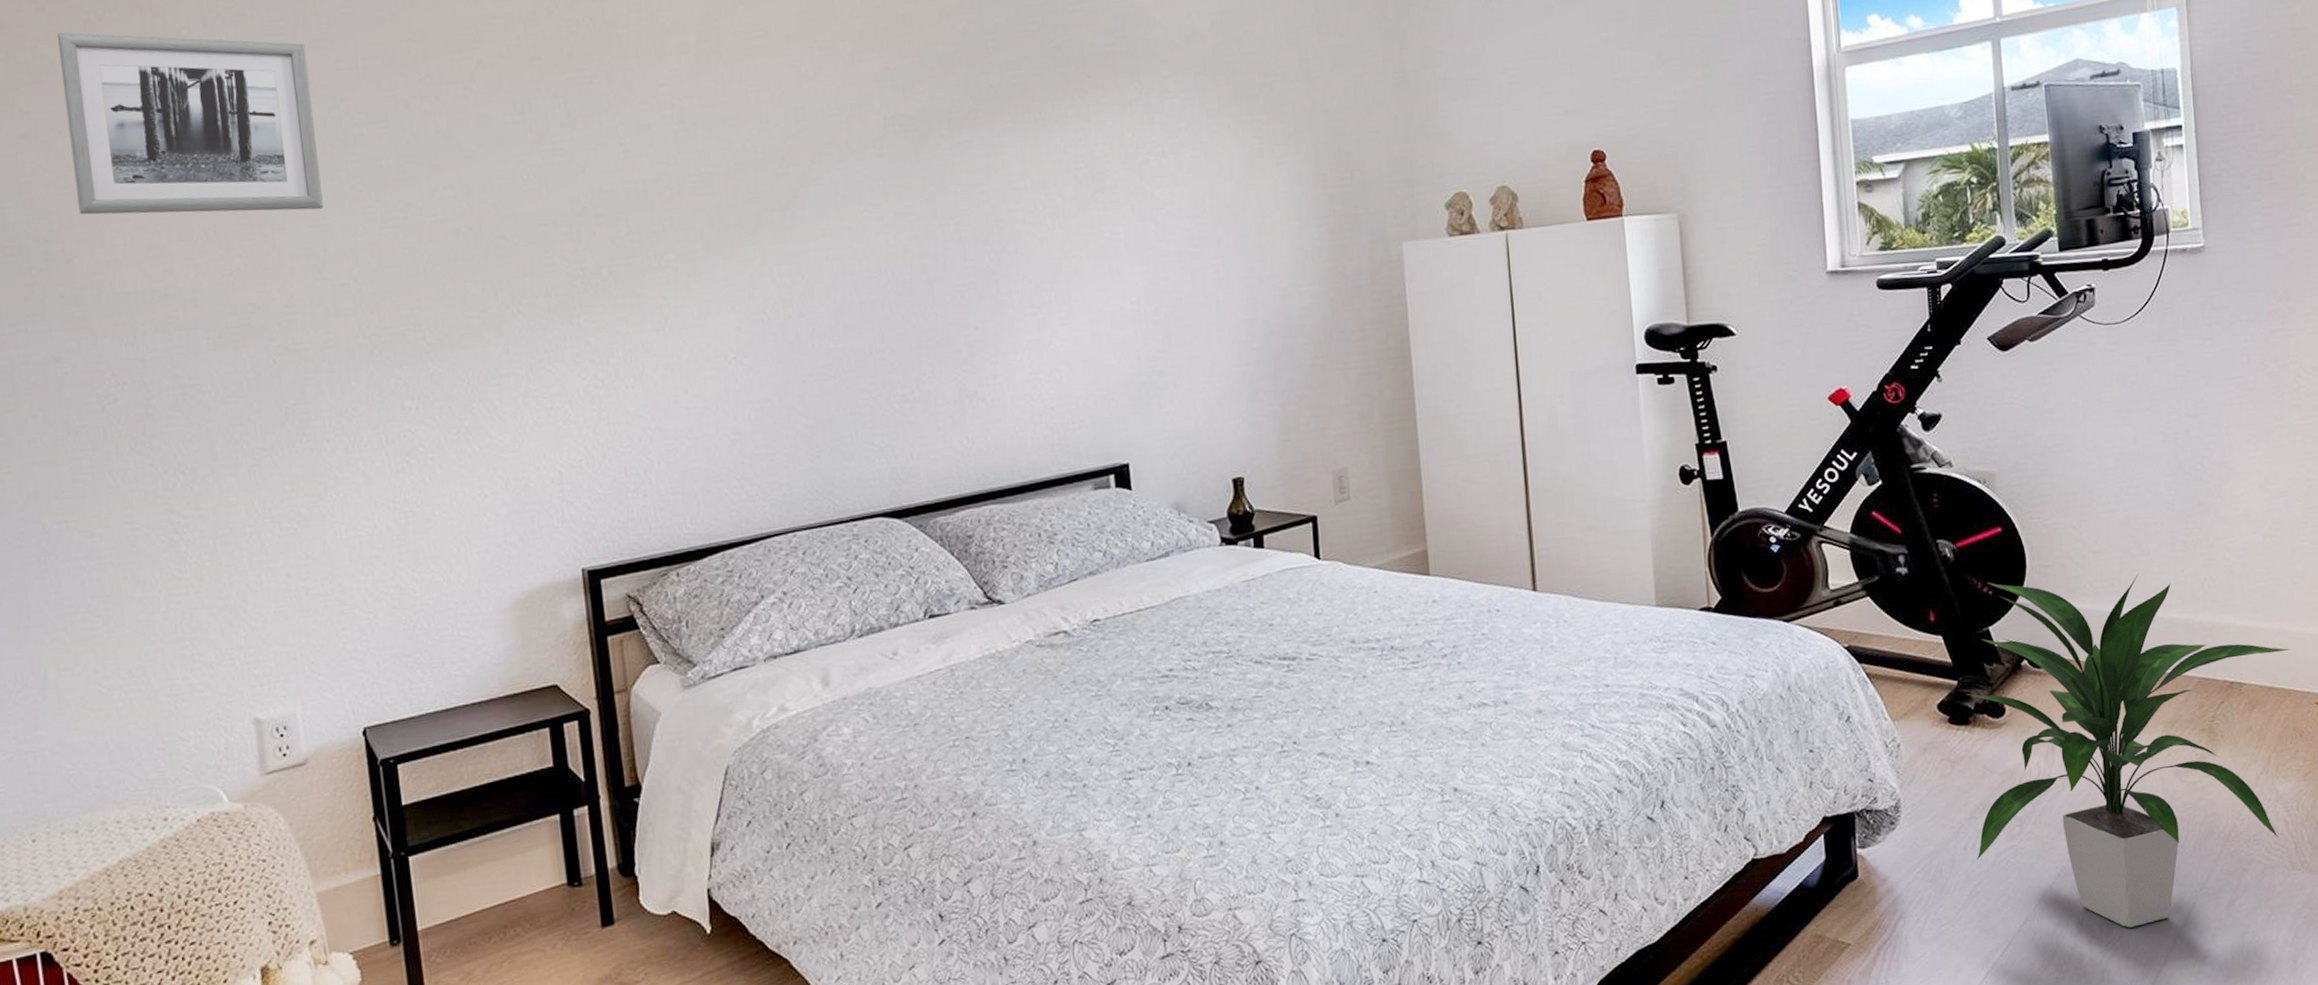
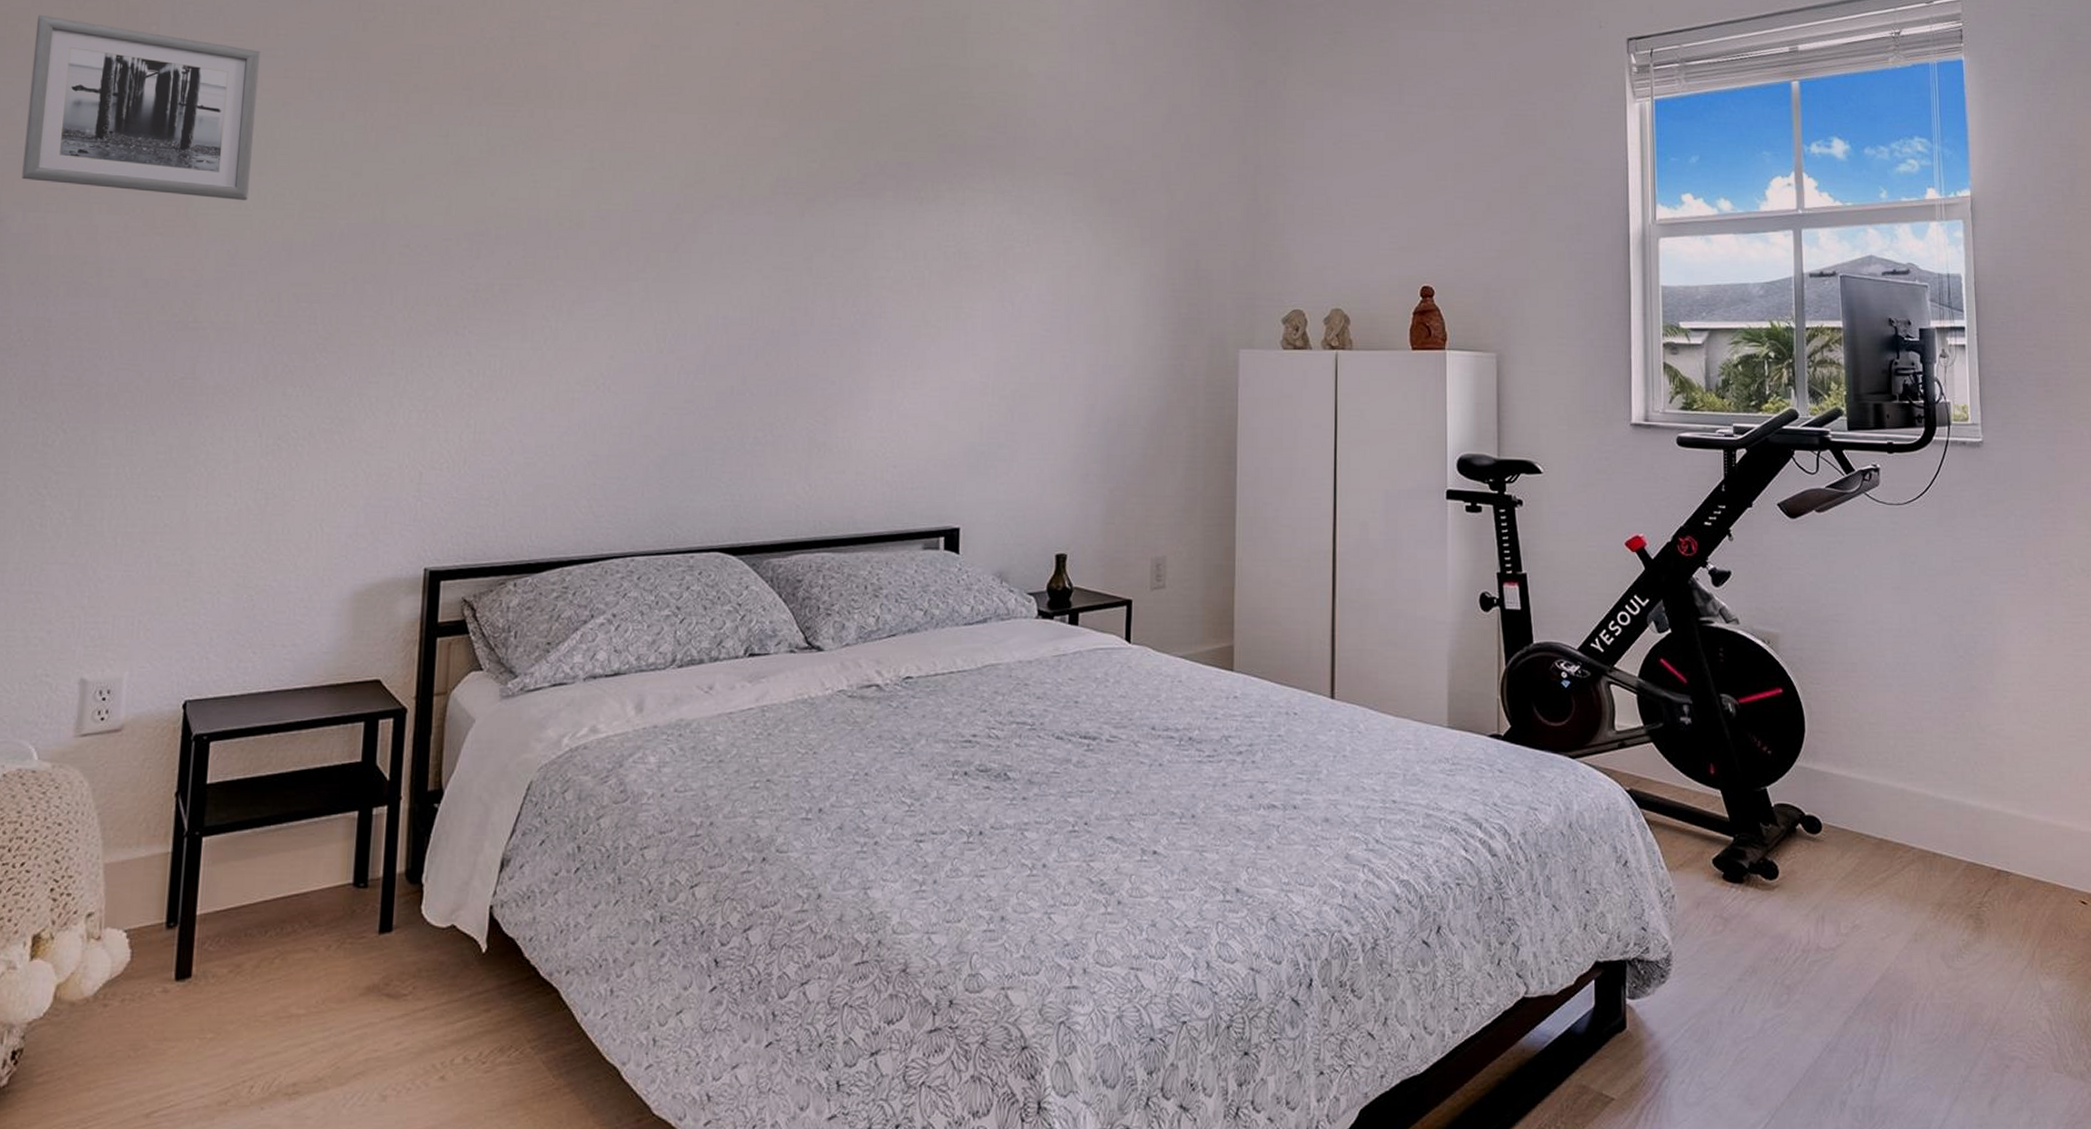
indoor plant: present [1968,572,2290,928] -> none [1743,742,2056,1115]

